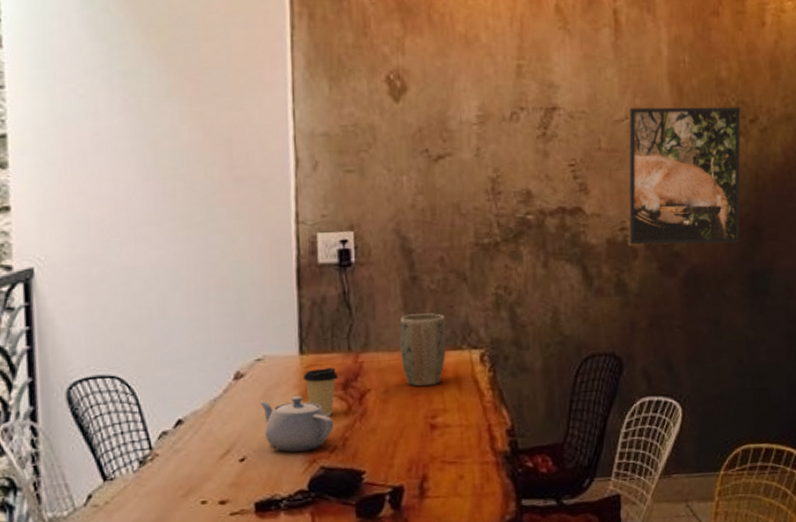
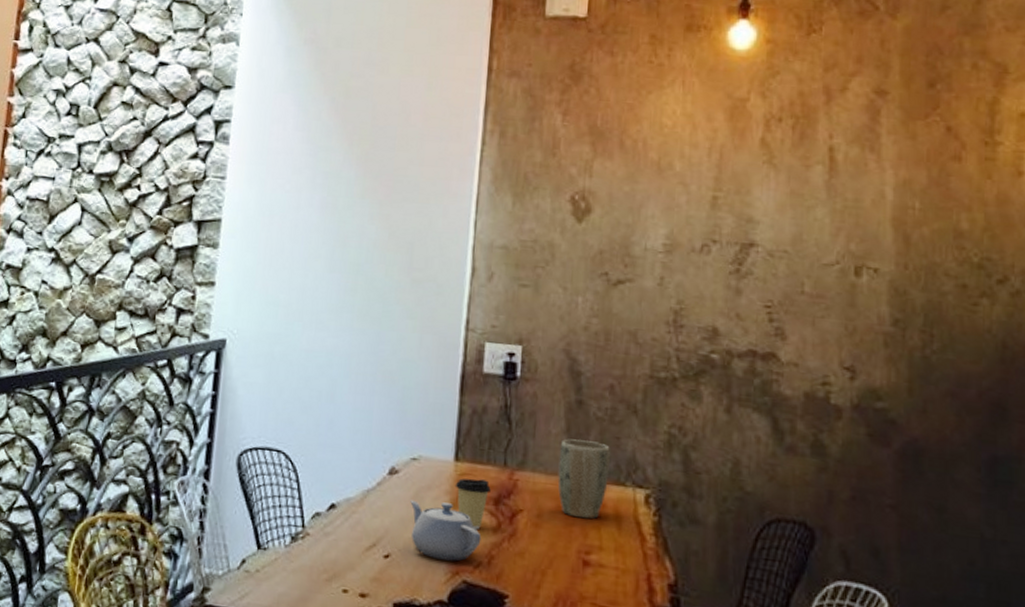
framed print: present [629,107,741,245] -> none [831,252,985,420]

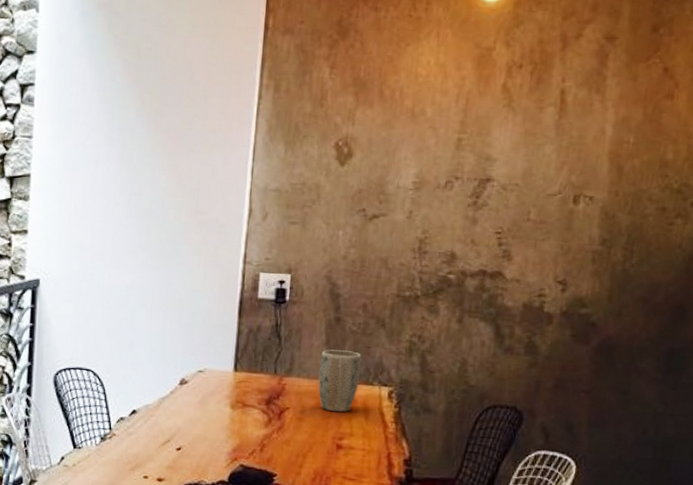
teapot: present [410,500,482,562] -> none [197,404,256,450]
coffee cup: present [455,478,491,530] -> none [234,384,263,425]

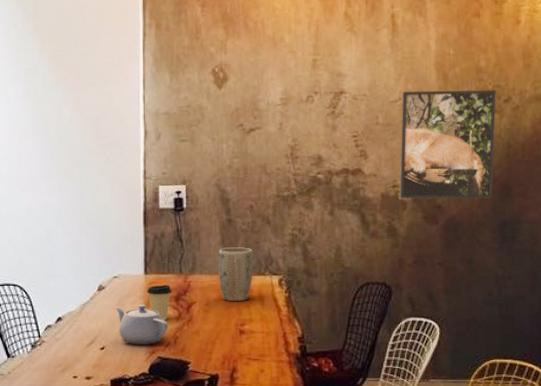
teapot: none [197,404,256,450] -> present [115,305,168,345]
coffee cup: none [234,384,263,425] -> present [146,285,172,321]
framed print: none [545,183,683,320] -> present [399,89,496,199]

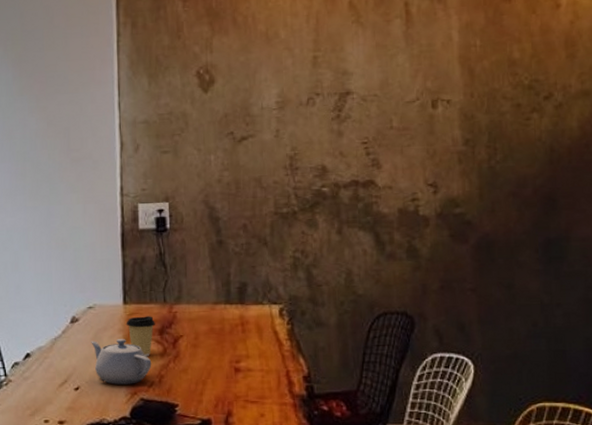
plant pot: present [218,247,253,302] -> none [207,272,249,335]
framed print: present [399,89,496,199] -> none [420,85,534,214]

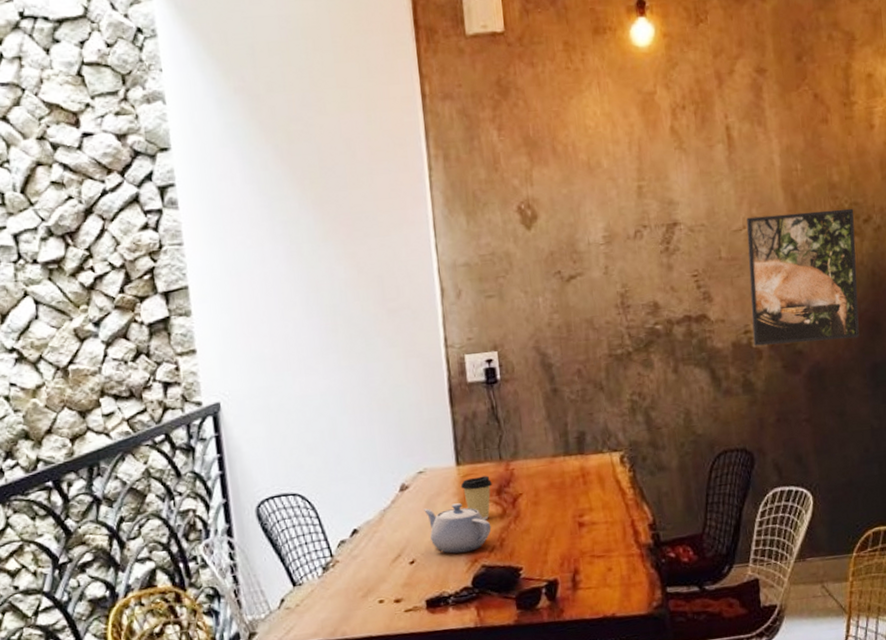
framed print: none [420,85,534,214] -> present [746,208,860,346]

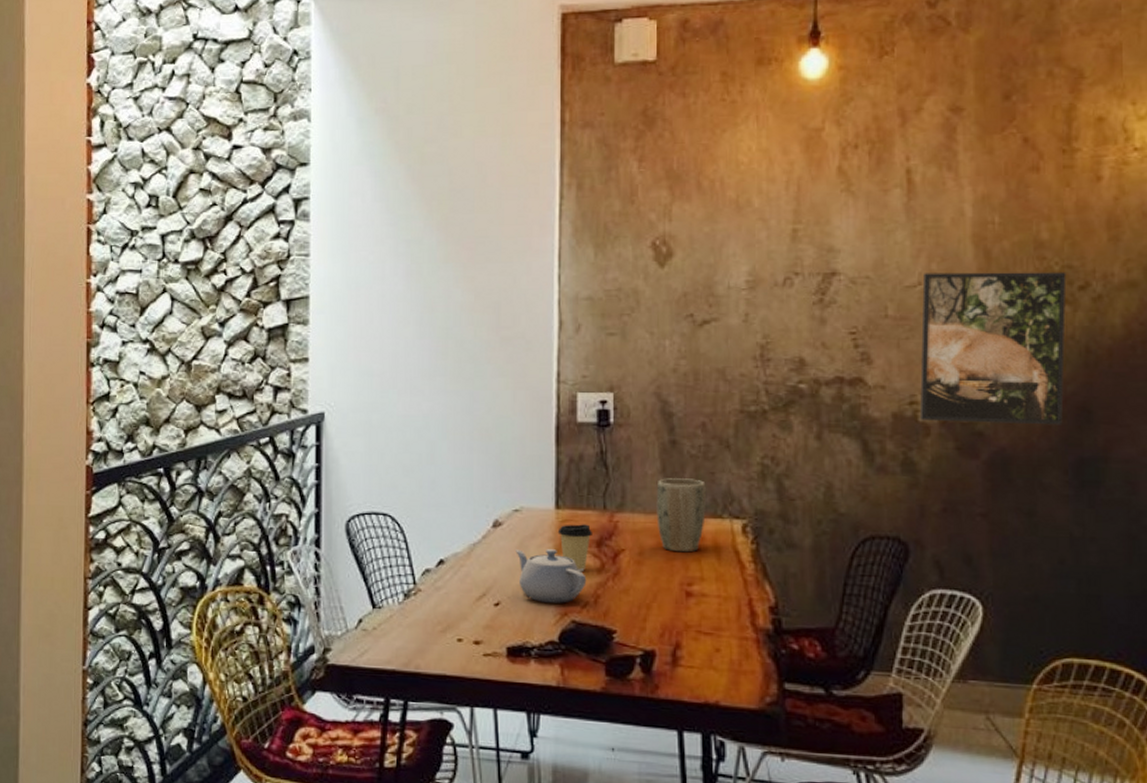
plant pot: none [544,421,589,489] -> present [656,478,706,553]

